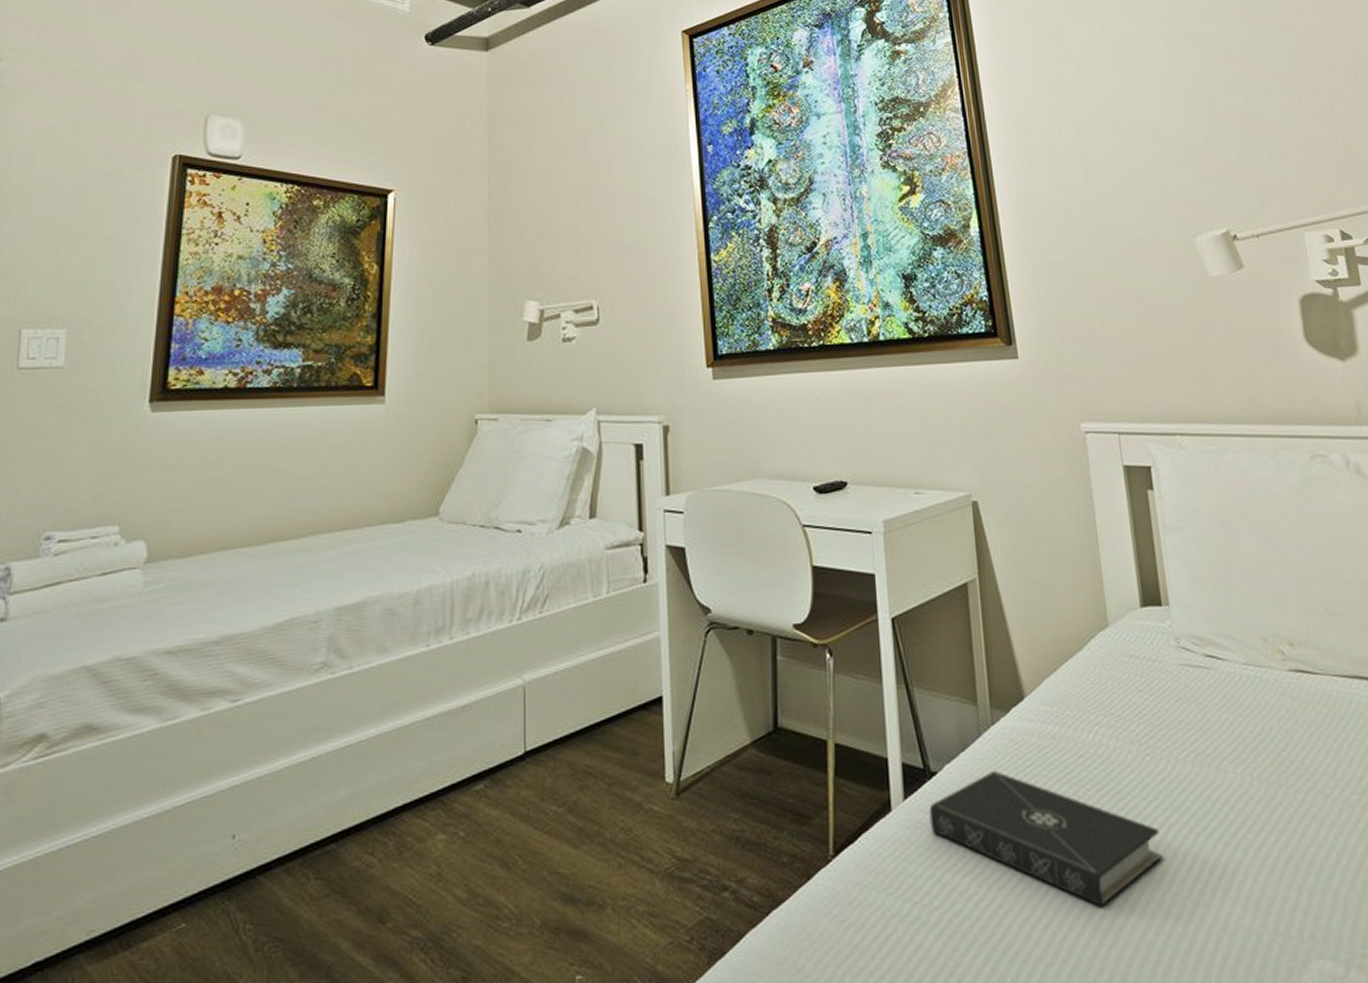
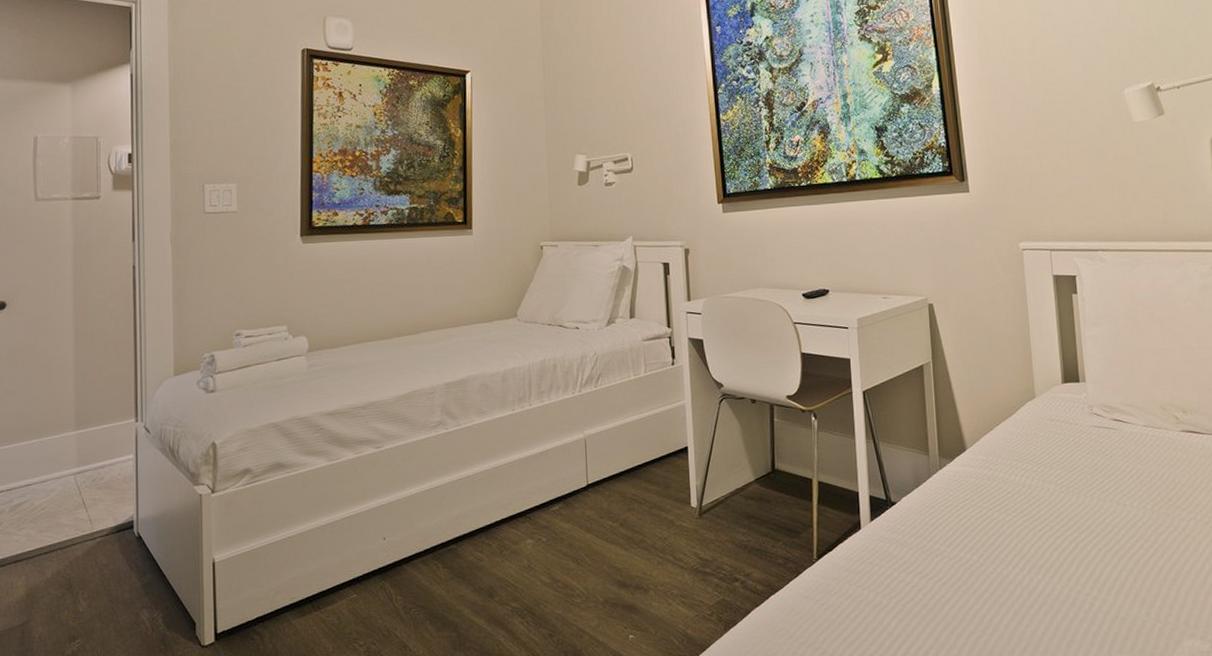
book: present [929,770,1162,907] -> none [890,501,1070,599]

